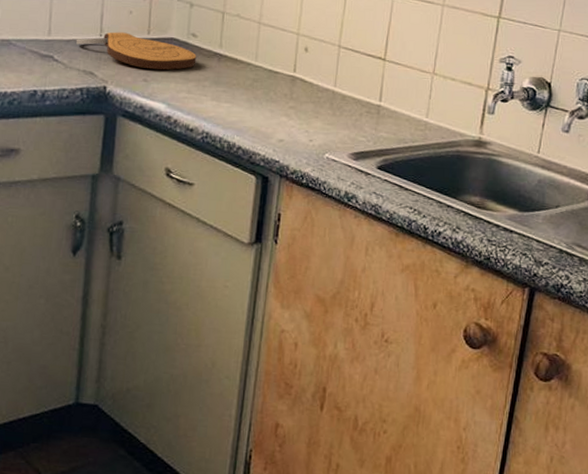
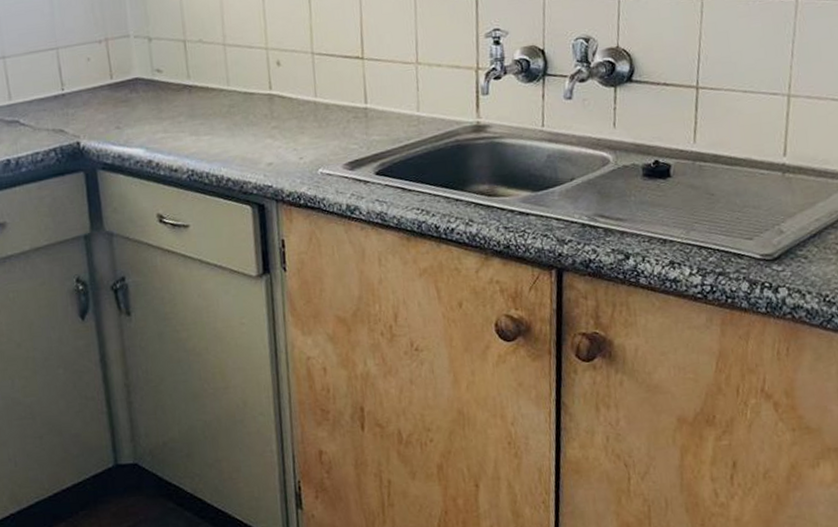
cutting board: present [76,32,197,70] -> none [39,81,167,116]

